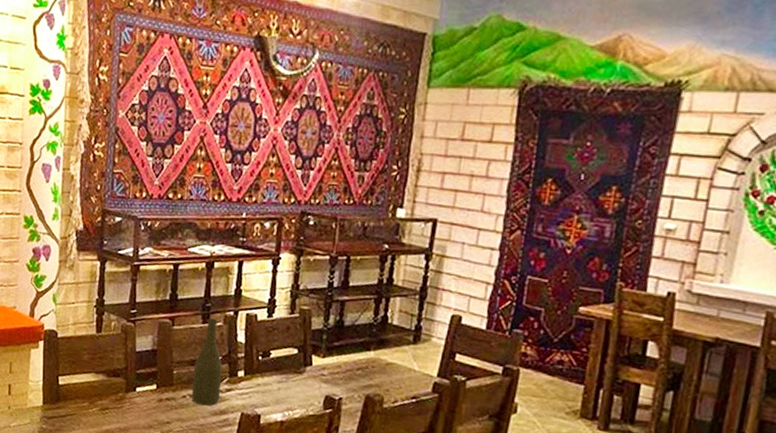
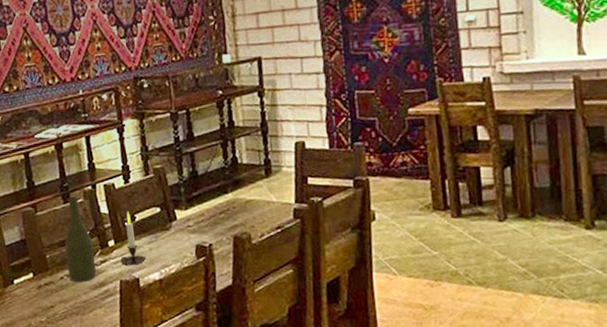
candle: none [246,346,273,401] -> present [120,211,147,266]

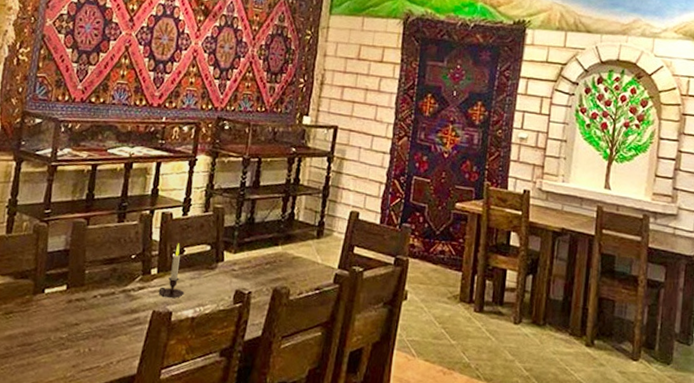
bottle: present [65,196,96,283] -> none [102,217,136,305]

